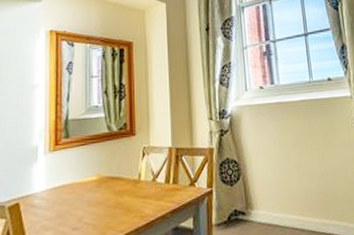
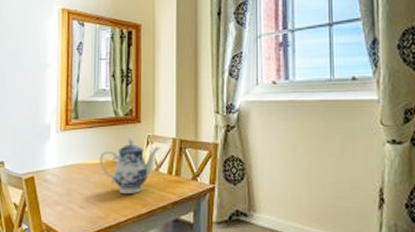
teapot: none [93,151,157,209] -> present [99,138,160,193]

